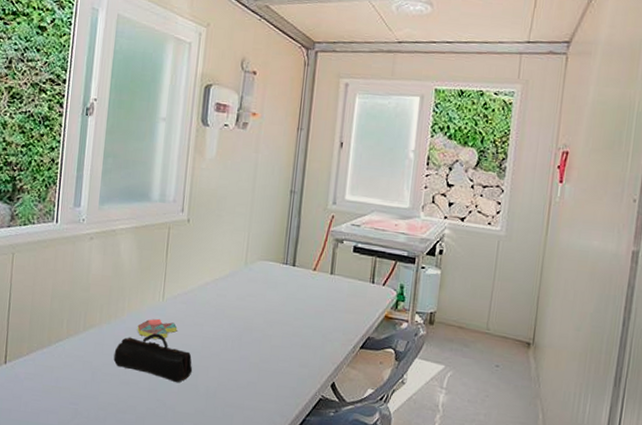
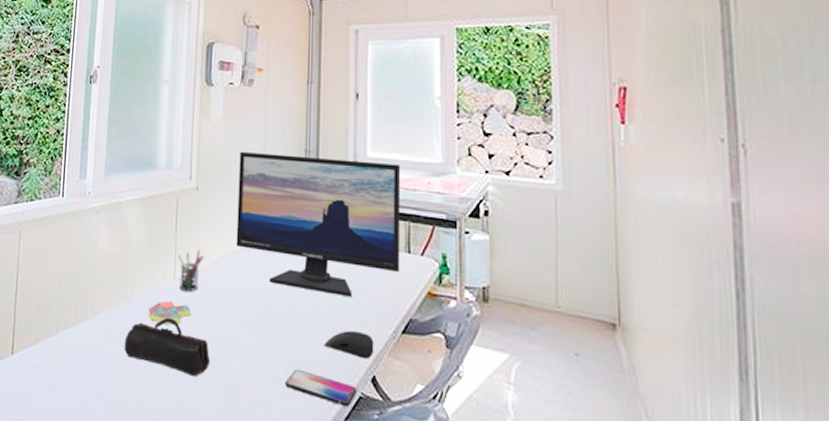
pen holder: none [166,275,192,312] -> present [177,249,205,292]
computer monitor: none [221,188,374,318] -> present [236,151,401,297]
smartphone: none [257,376,318,406] -> present [285,369,357,407]
computer mouse: none [293,346,336,369] -> present [324,331,374,359]

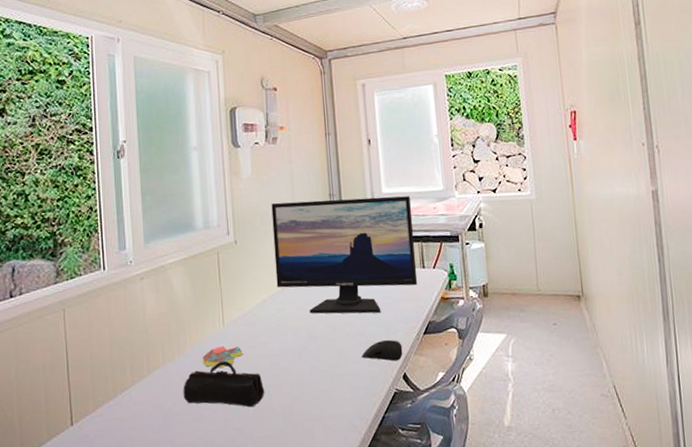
pen holder: present [177,249,205,292] -> none [224,296,249,336]
smartphone: present [285,369,357,407] -> none [332,381,392,403]

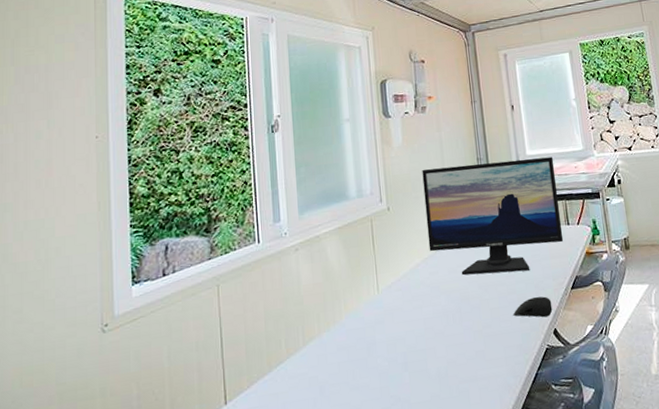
pencil case: present [183,360,265,408] -> none [339,327,421,374]
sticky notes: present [202,345,243,368] -> none [357,312,398,335]

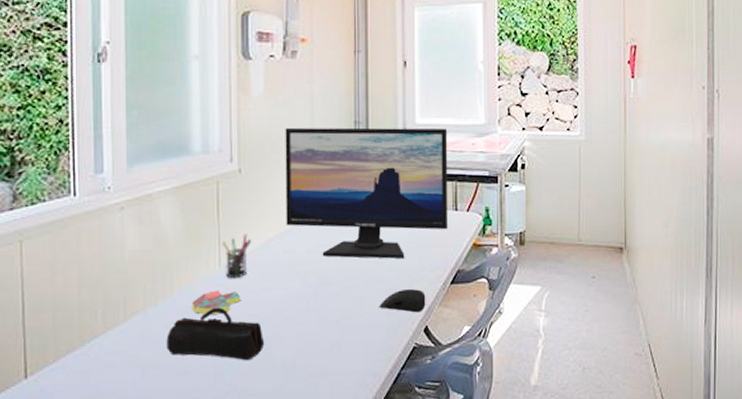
pencil case: none [339,327,421,374] -> present [166,307,265,361]
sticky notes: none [357,312,398,335] -> present [192,290,241,315]
pen holder: none [378,261,403,302] -> present [221,234,252,279]

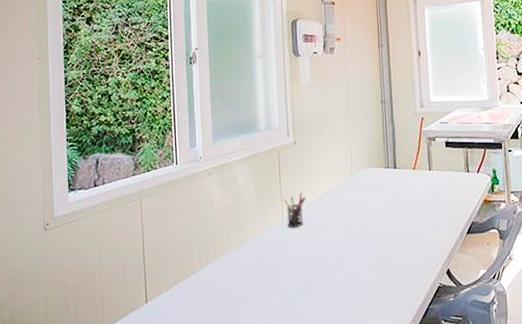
pencil case: present [166,307,265,361] -> none [245,250,319,294]
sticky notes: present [192,290,241,315] -> none [263,237,300,257]
computer monitor: present [285,127,449,259] -> none [328,105,462,213]
computer mouse: present [379,289,426,313] -> none [408,238,447,258]

